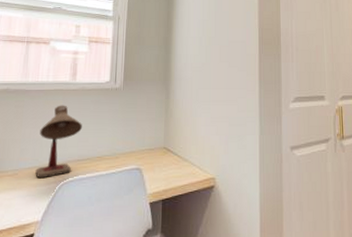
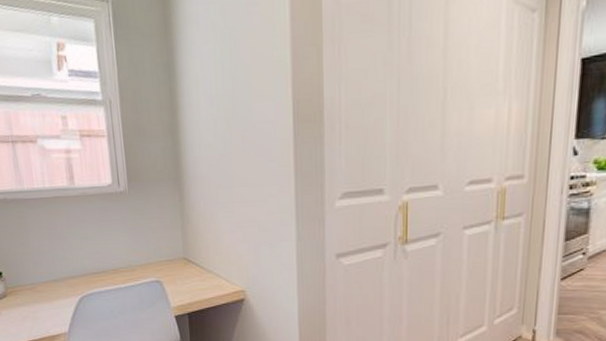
desk lamp: present [35,105,82,179] -> none [48,214,91,292]

